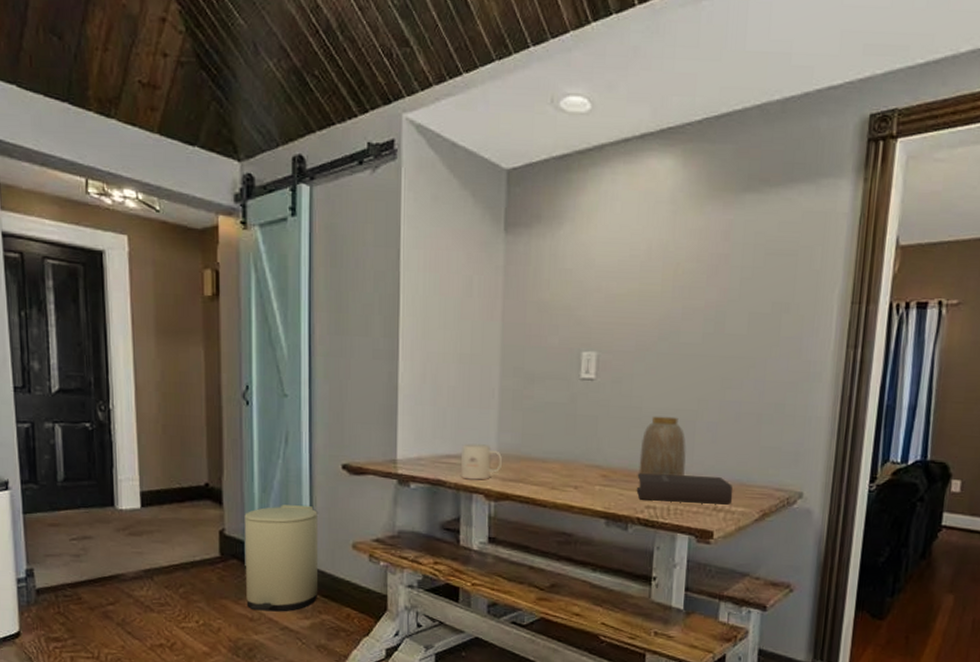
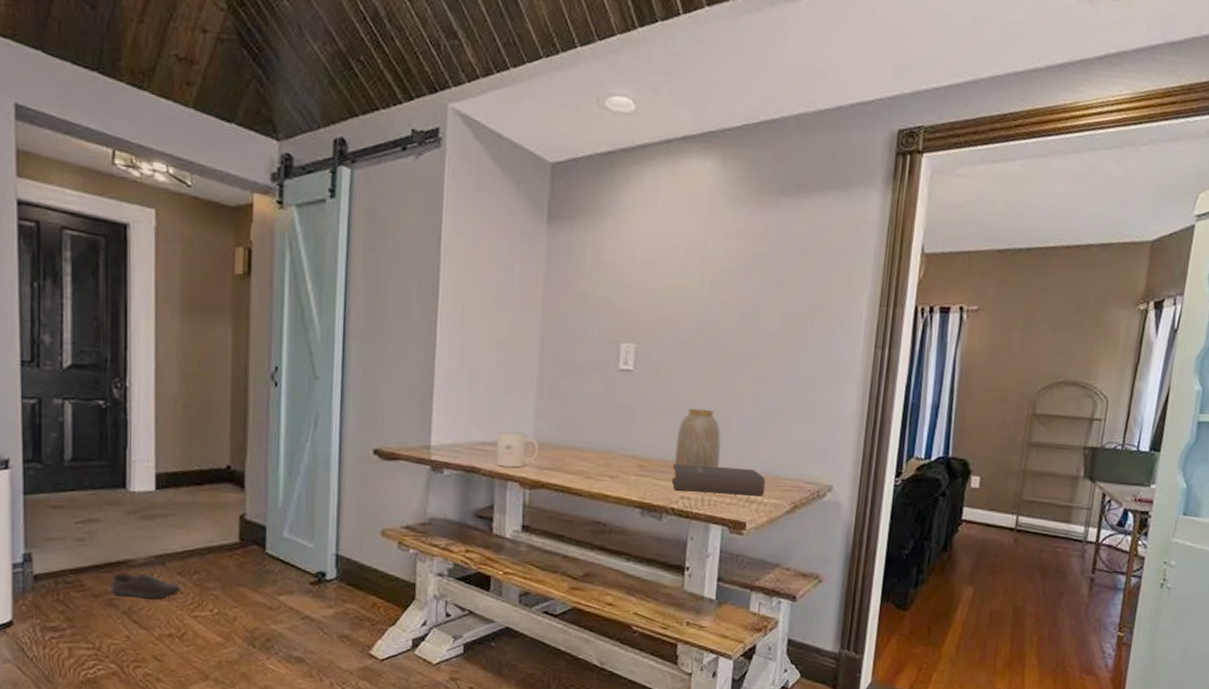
shoe: none [105,587,168,612] -> present [111,573,181,599]
pedal bin: present [244,505,318,612] -> none [266,489,346,601]

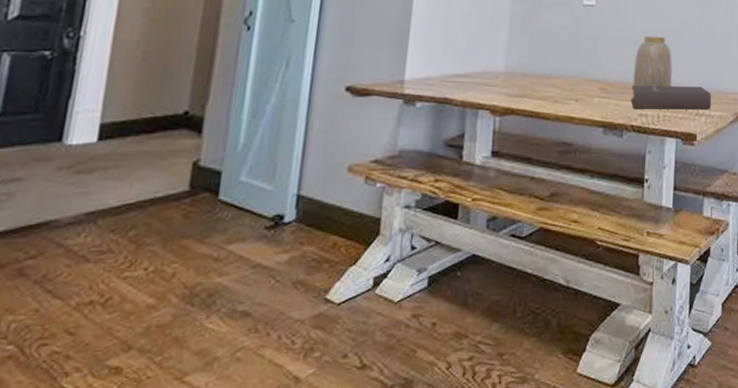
shoe: present [111,573,181,599] -> none [23,234,112,264]
mug: present [495,431,539,468] -> none [468,63,510,97]

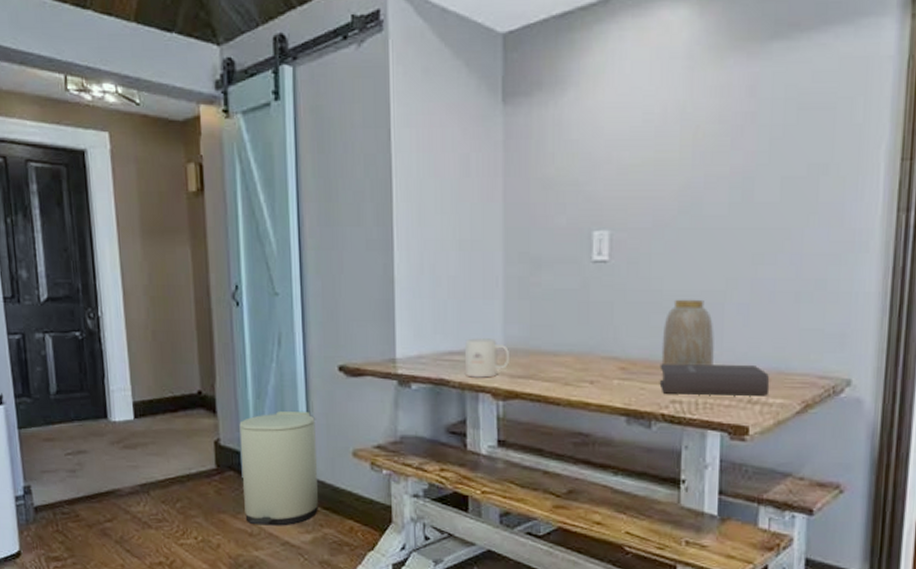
pedal bin: none [213,130,313,249] -> present [239,411,318,526]
mug: none [468,63,510,97] -> present [464,338,511,378]

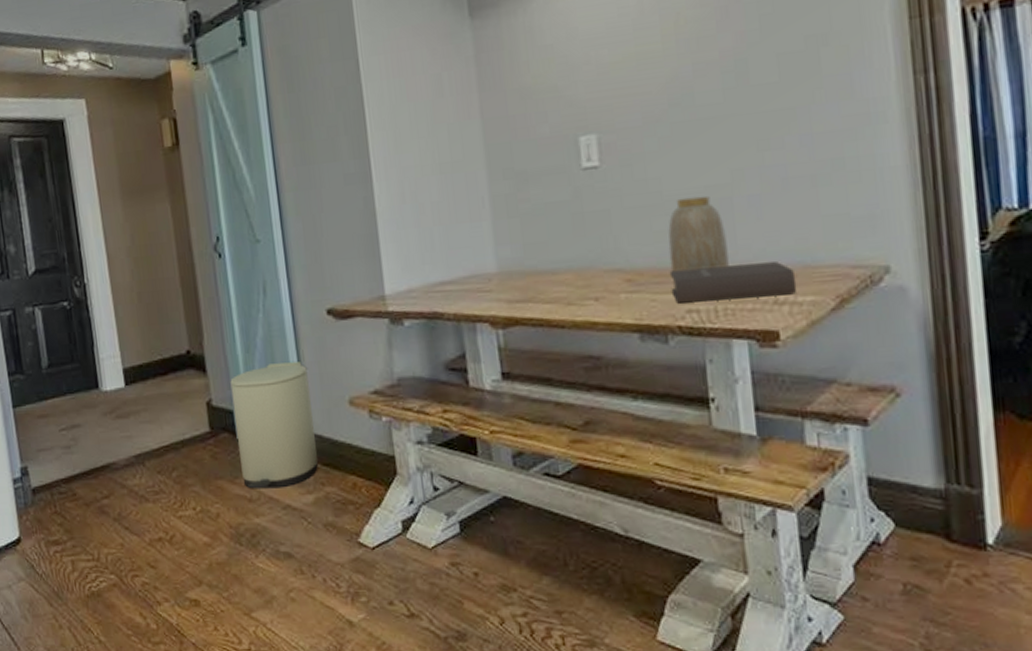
mug: present [464,338,511,378] -> none [455,263,506,308]

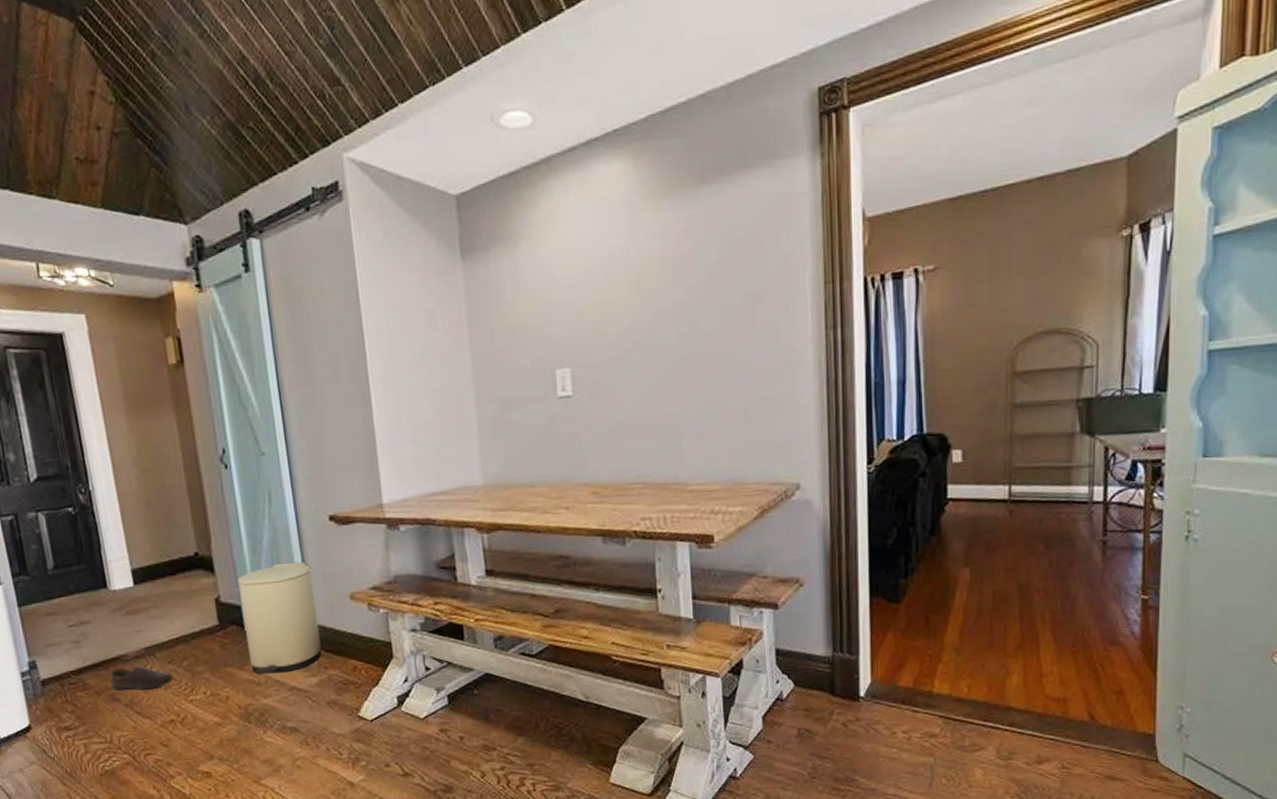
shoe: none [99,476,163,503] -> present [110,666,173,690]
vase: present [668,195,729,272] -> none [627,423,676,487]
book: present [669,262,797,304] -> none [628,479,729,512]

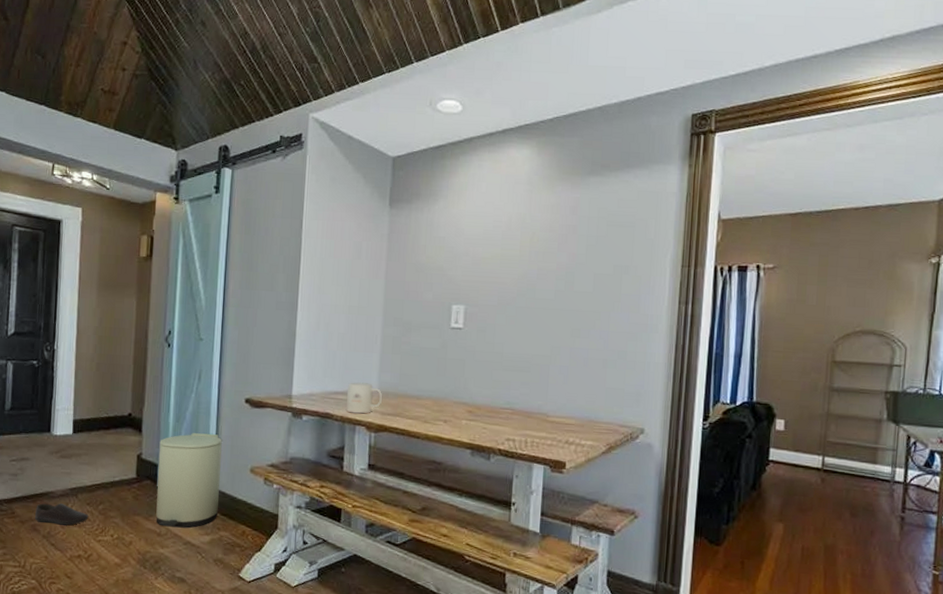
mug: none [446,477,491,515] -> present [346,382,383,414]

